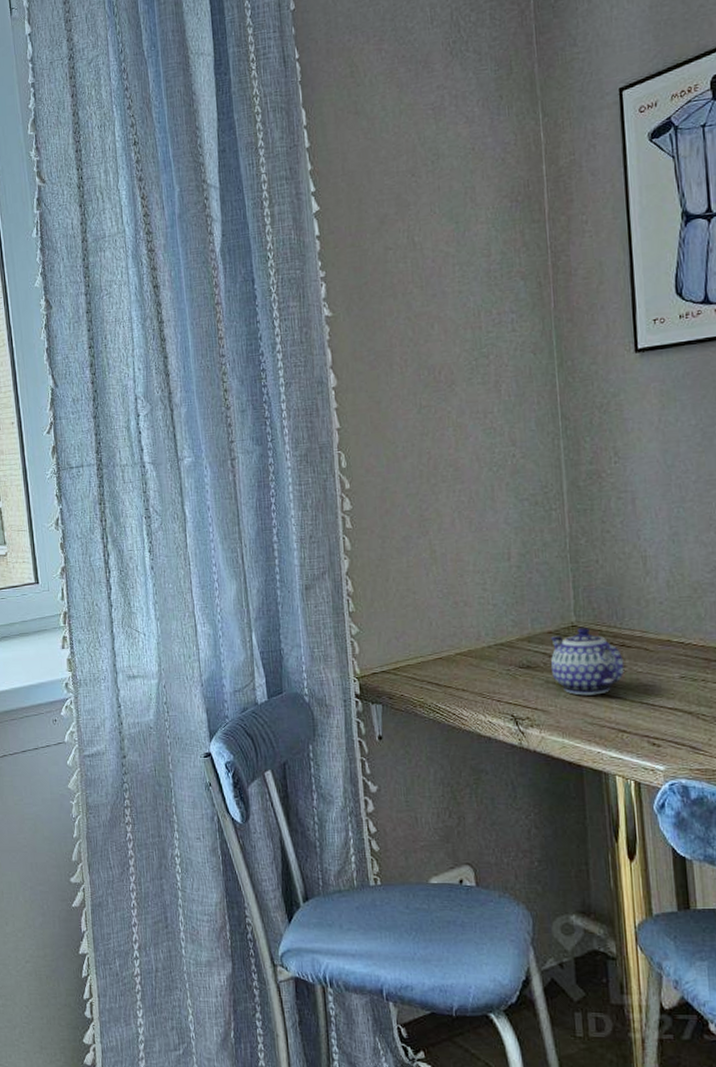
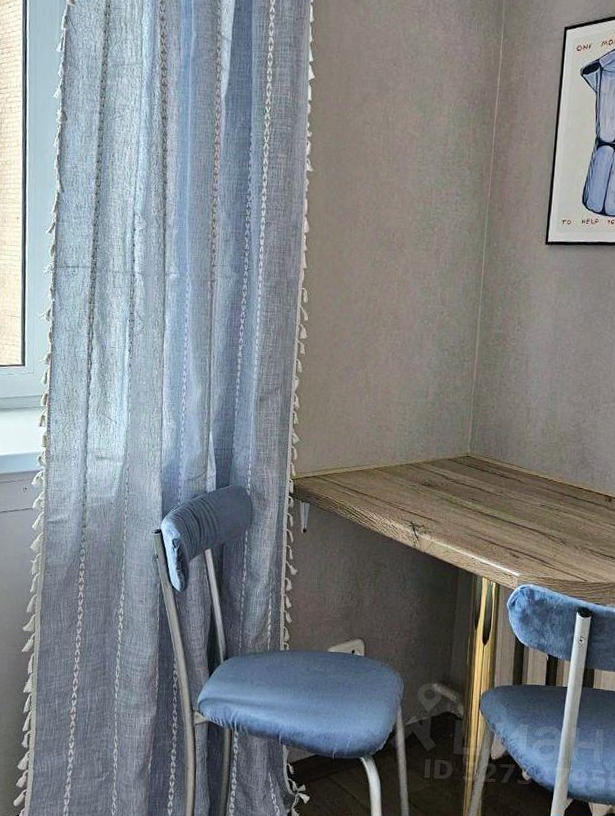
teapot: present [550,626,625,696] -> none [446,457,502,513]

